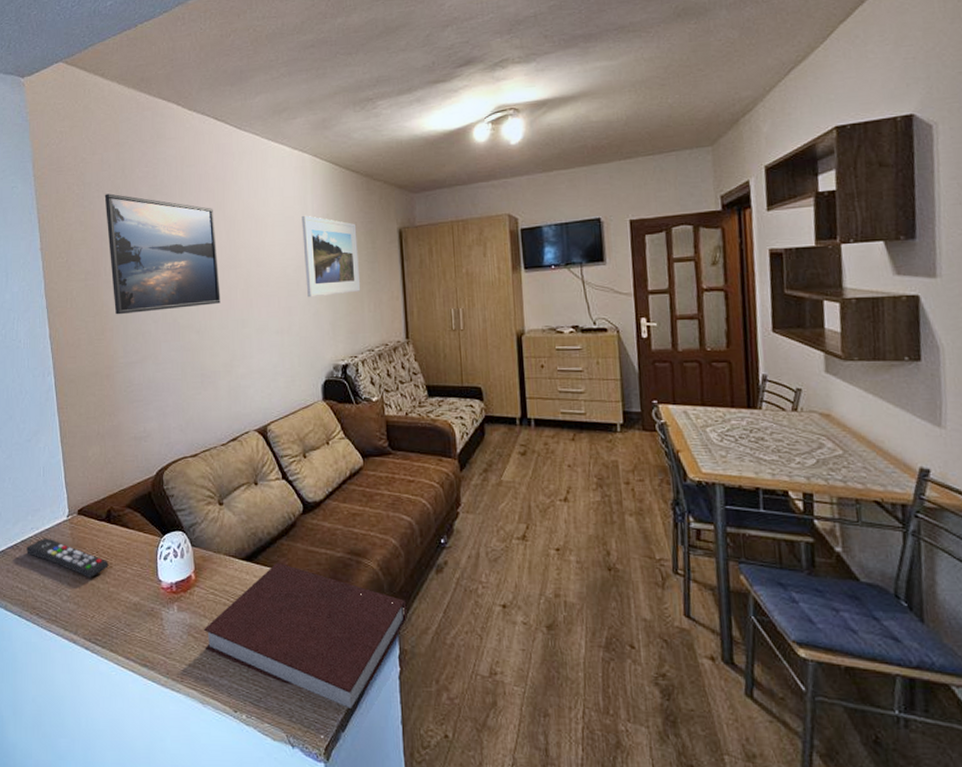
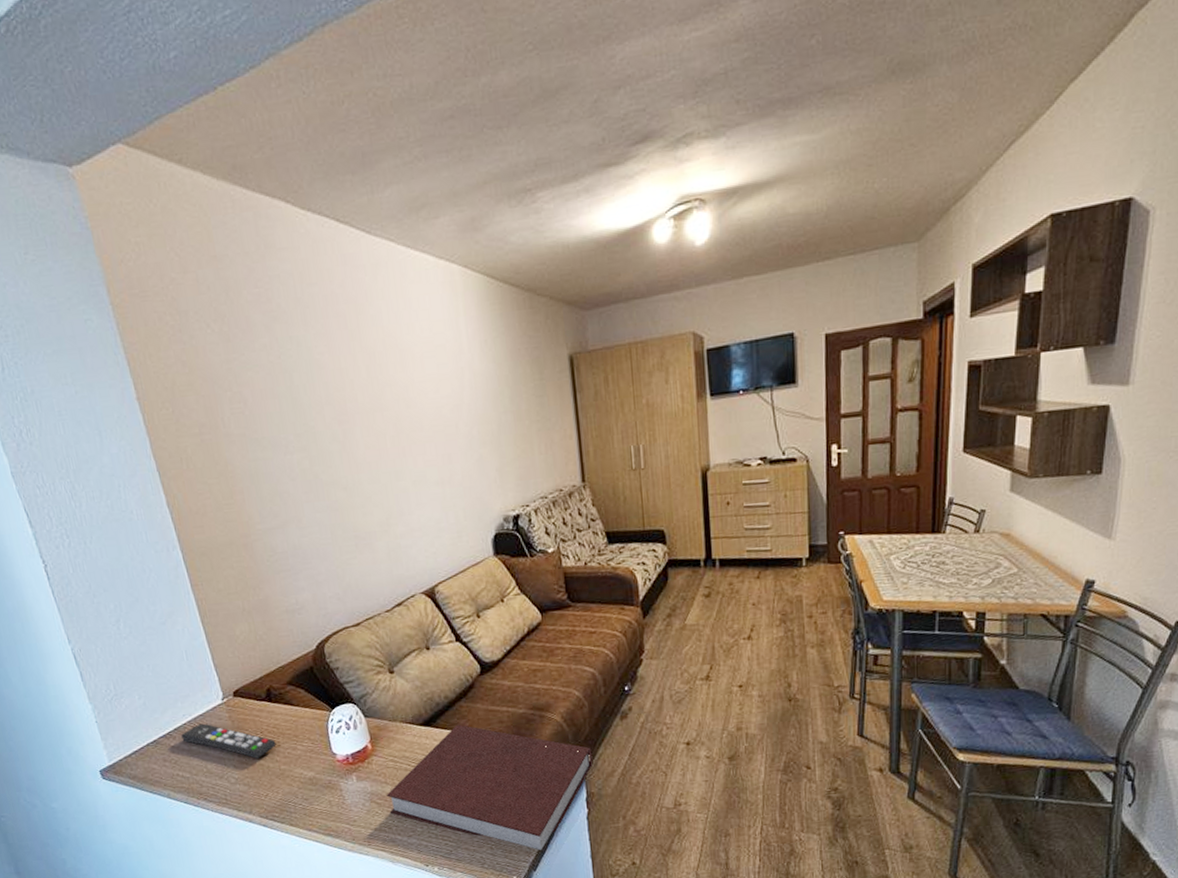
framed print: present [104,193,221,315] -> none [207,324,368,474]
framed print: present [302,215,361,298] -> none [455,342,529,442]

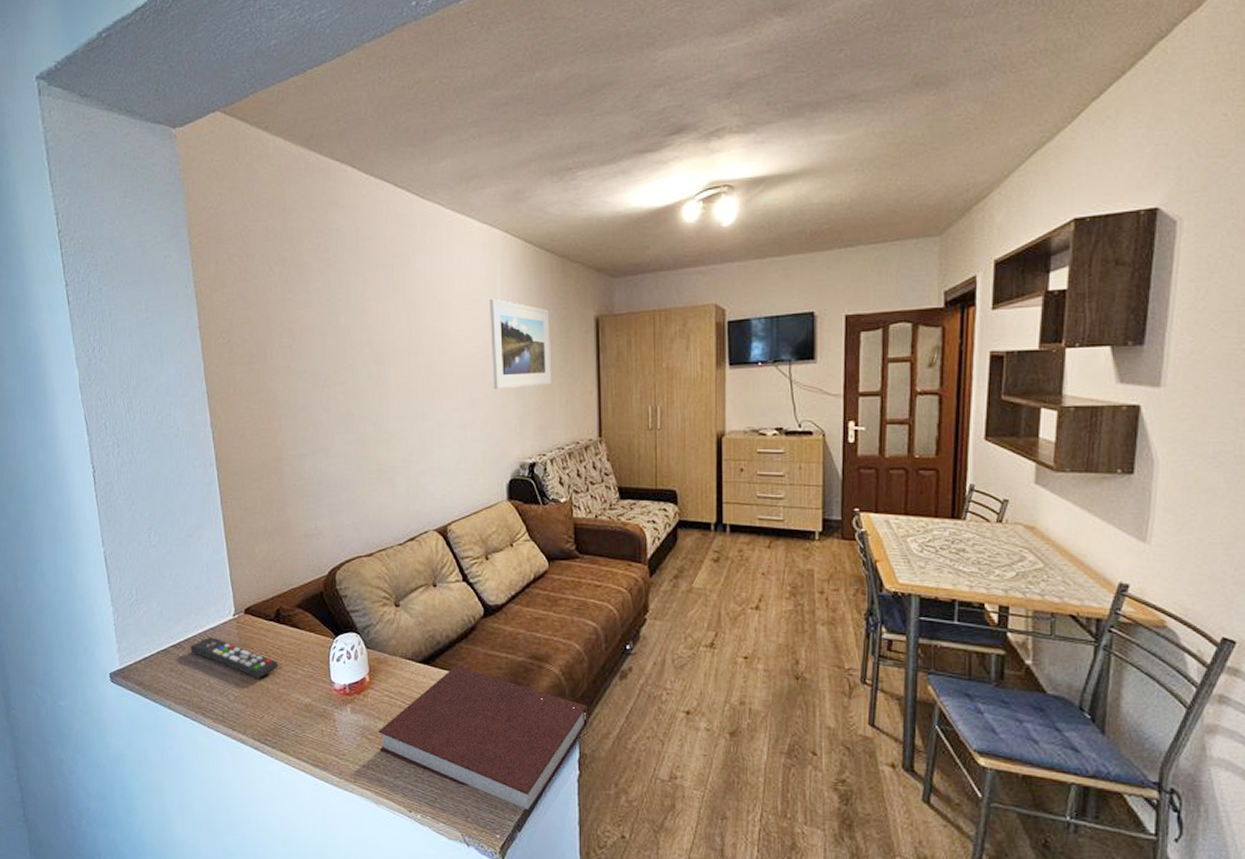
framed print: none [455,342,529,442] -> present [490,298,552,390]

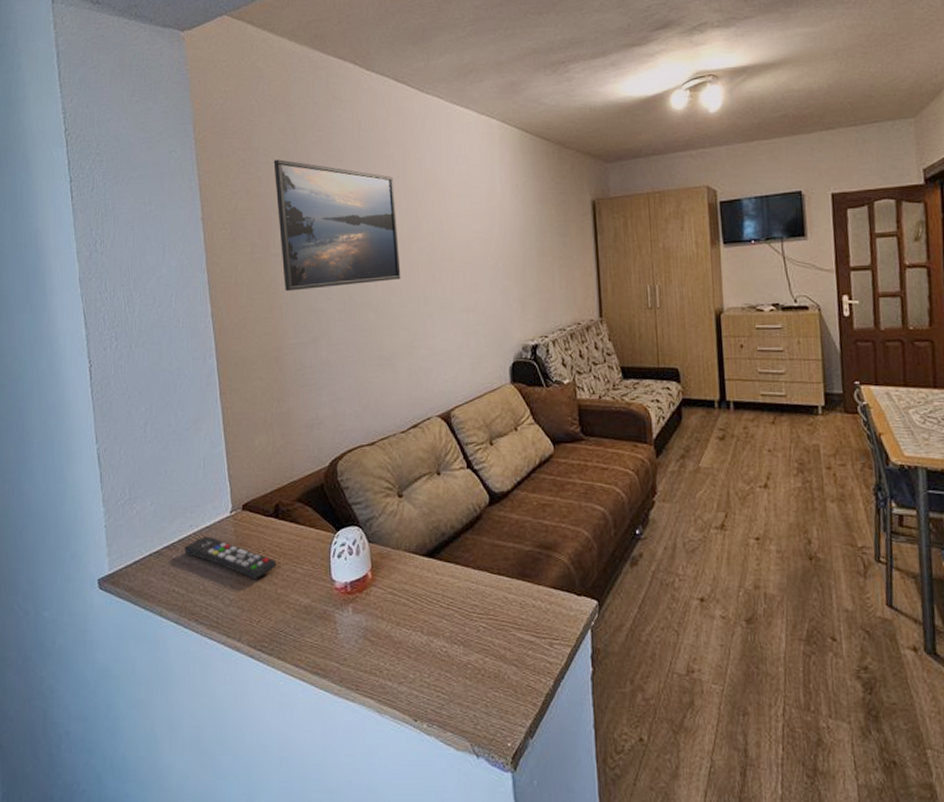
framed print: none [270,267,399,403] -> present [273,159,401,292]
notebook: present [377,665,589,810] -> none [380,558,600,713]
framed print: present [490,298,552,390] -> none [489,185,552,273]

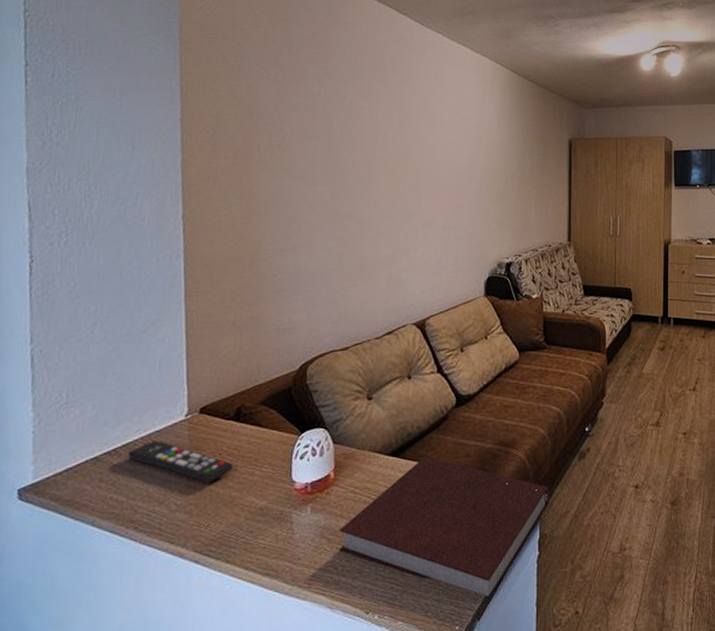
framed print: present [273,159,401,292] -> none [265,70,388,199]
notebook: none [380,558,600,713] -> present [338,456,550,597]

